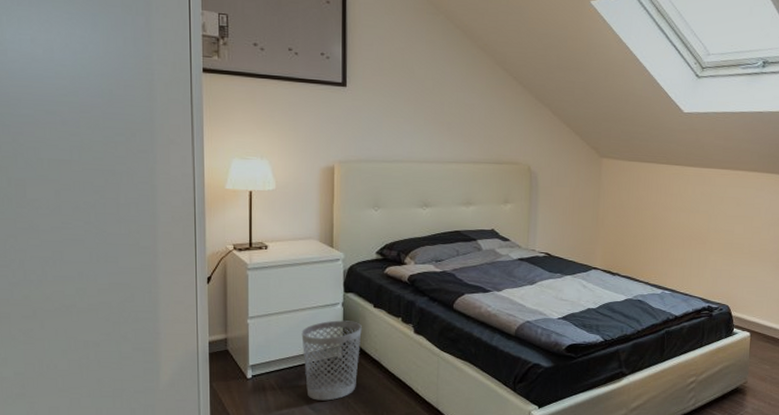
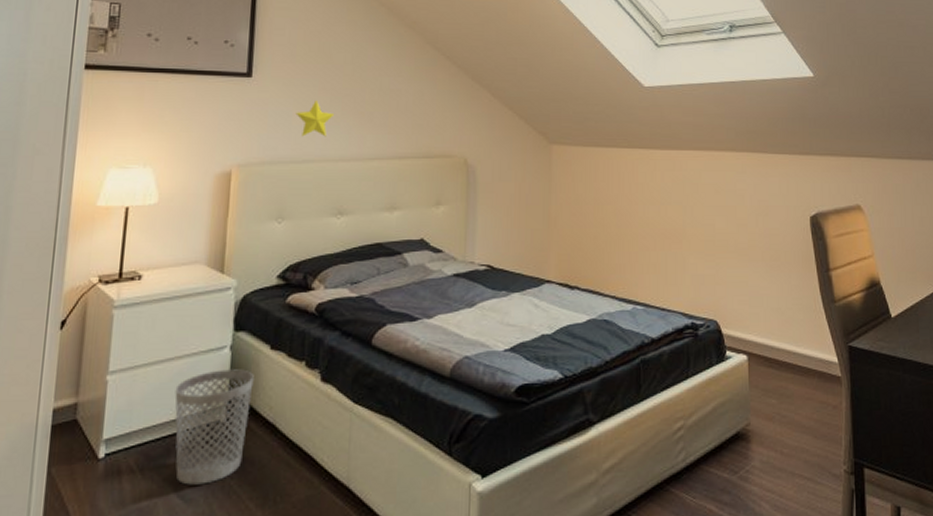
decorative star: none [385,110,419,142] -> present [296,100,335,137]

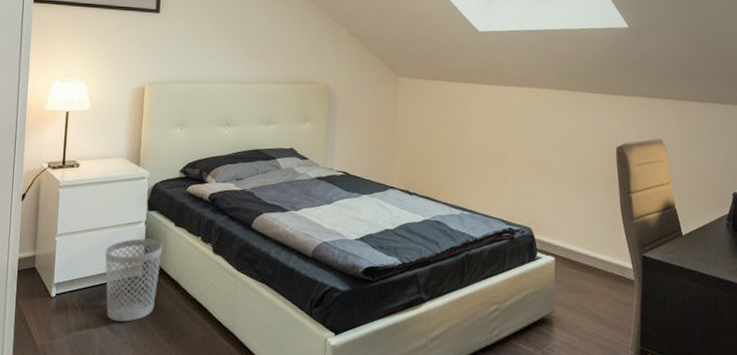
decorative star: present [296,100,335,137] -> none [194,33,224,63]

